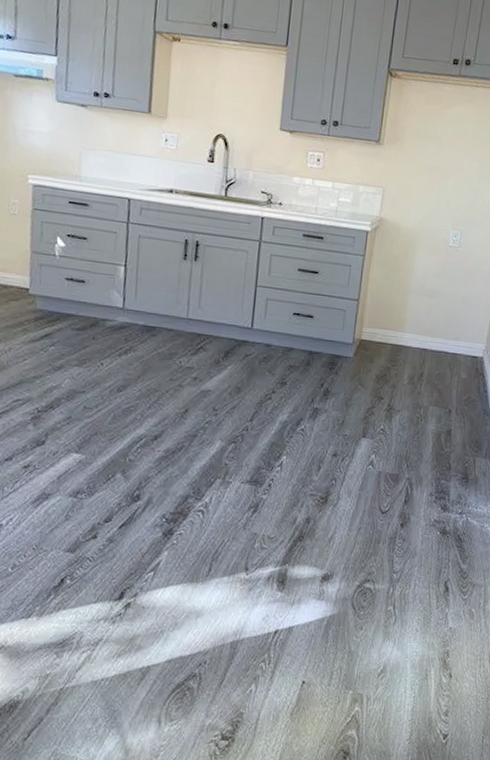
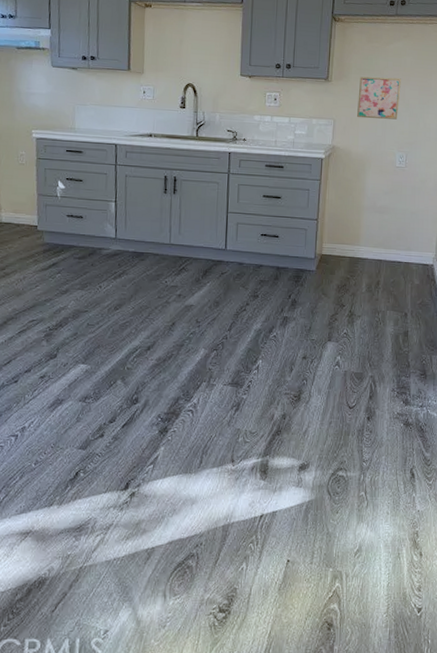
wall art: none [409,141,461,193] -> present [357,76,401,120]

